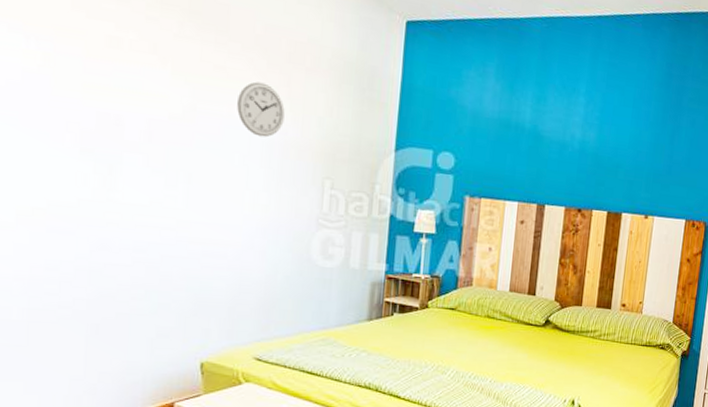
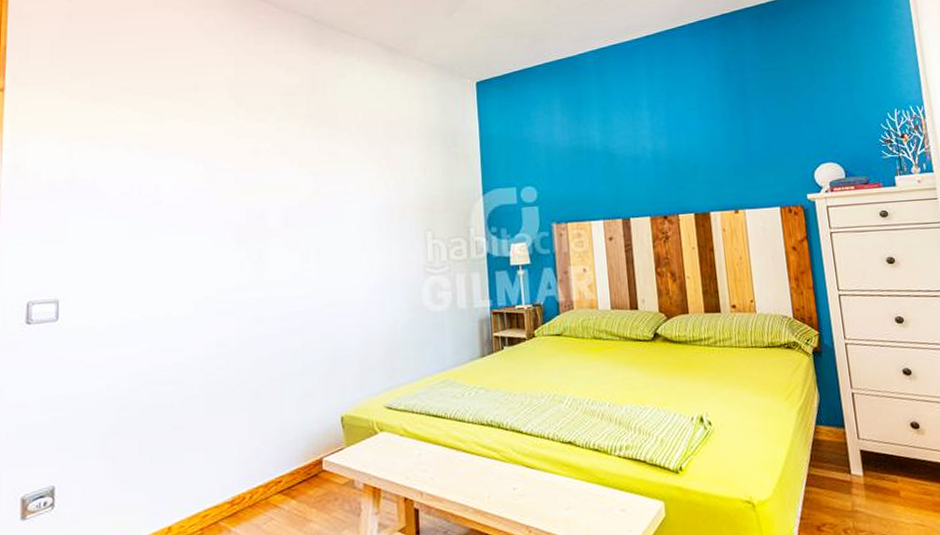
wall clock: present [237,81,285,138] -> none [349,159,387,205]

